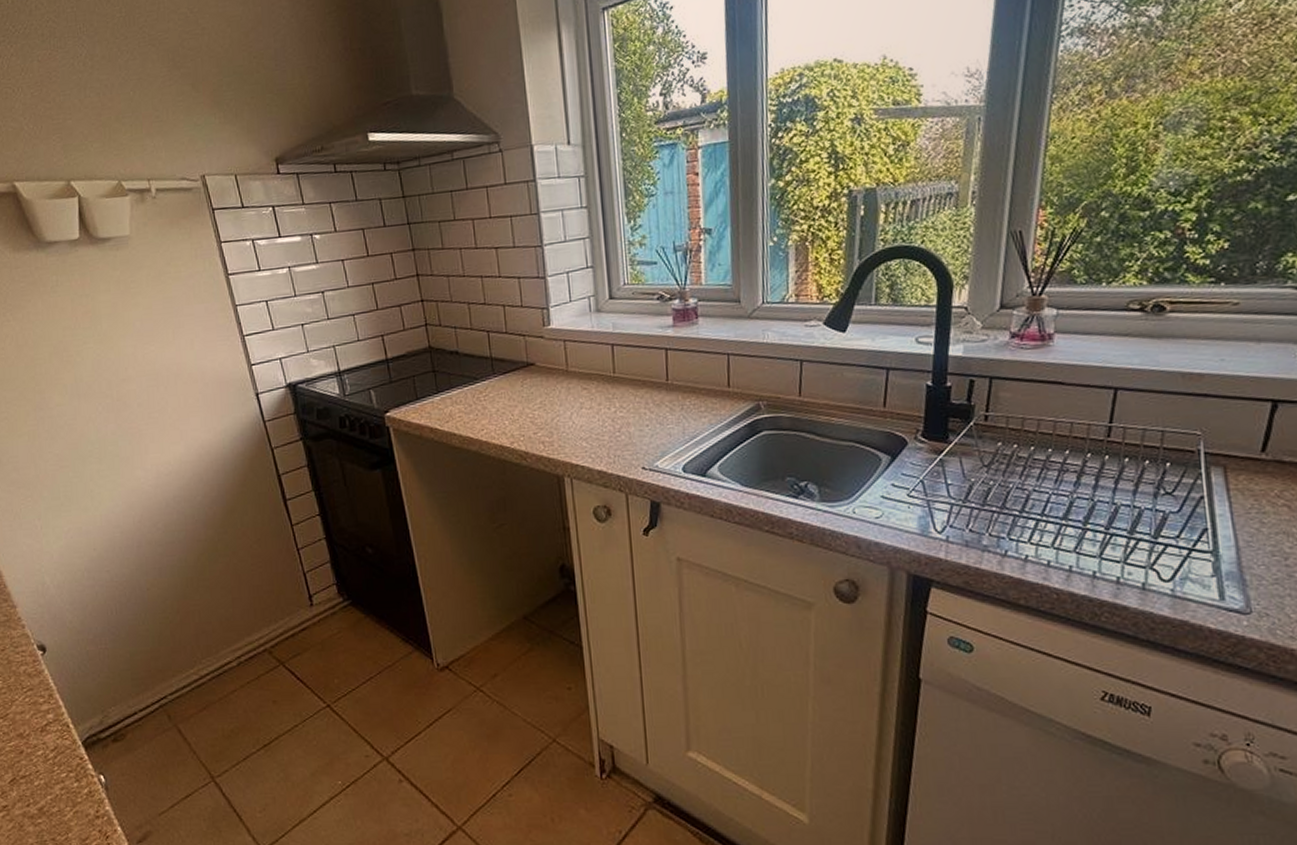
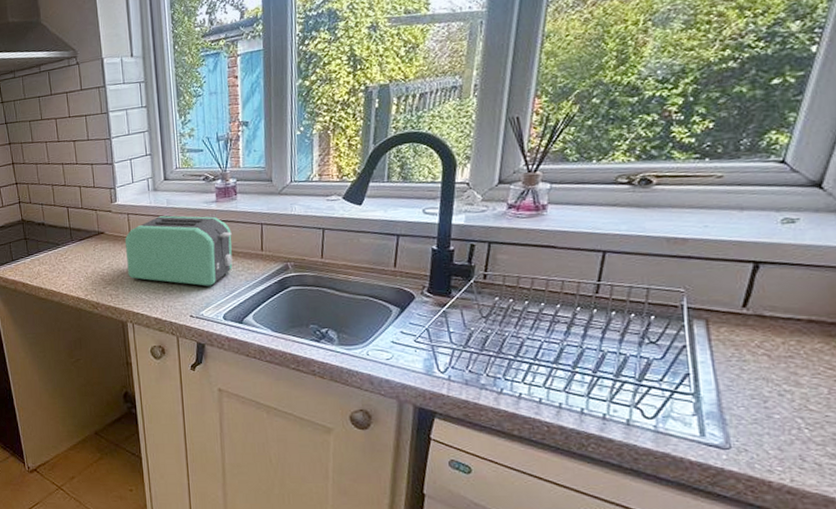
toaster: none [560,343,694,431] -> present [124,215,233,287]

